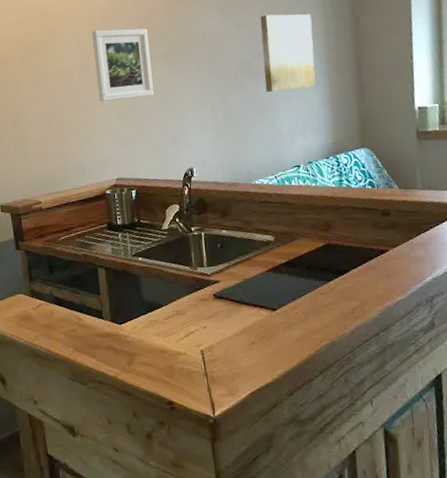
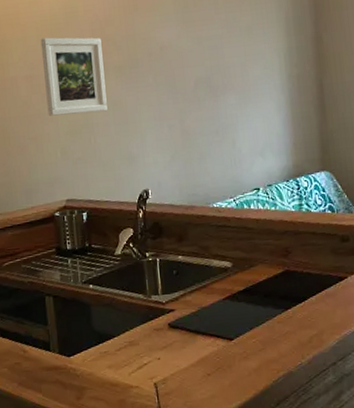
wall art: present [260,14,316,92] -> none [220,28,277,110]

